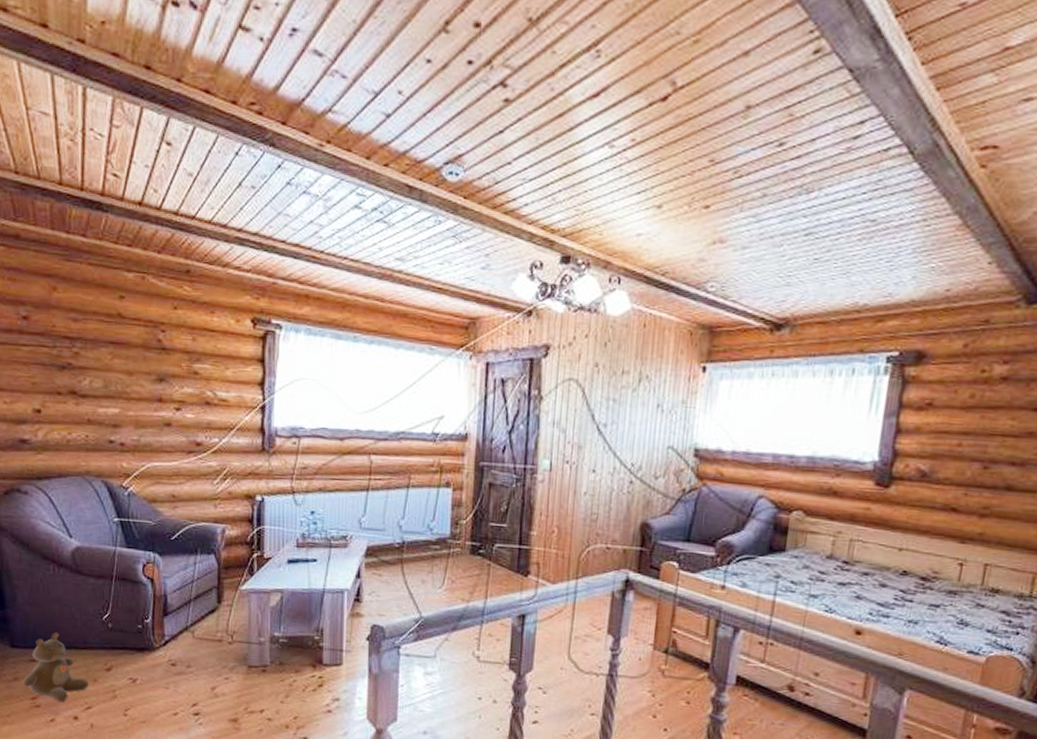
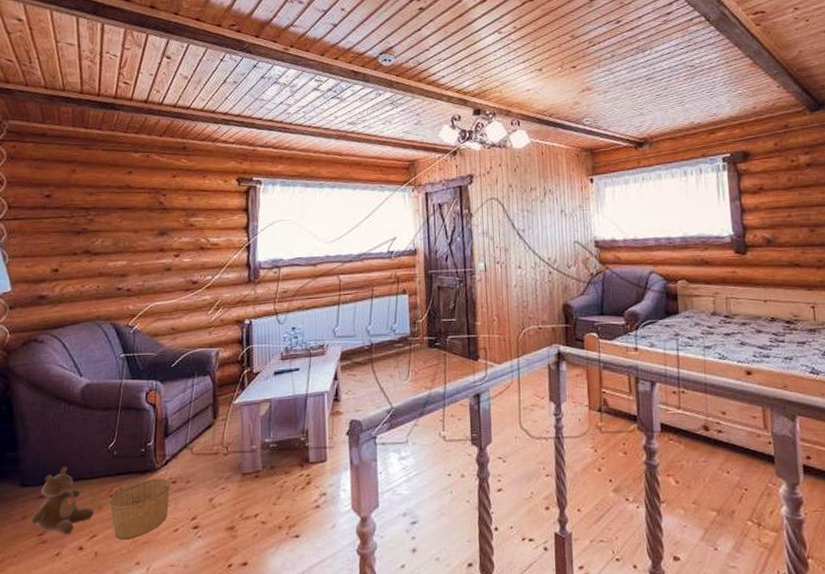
basket: none [103,657,170,716] -> present [108,478,171,539]

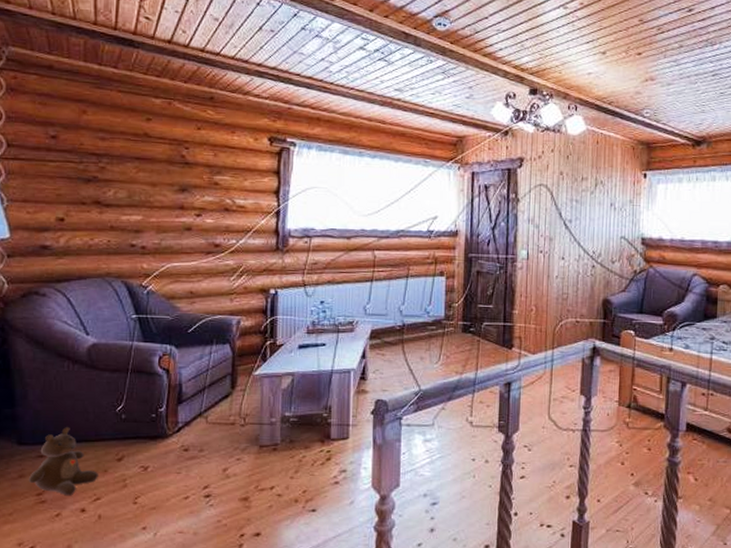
basket: present [108,478,171,539] -> none [114,445,183,504]

